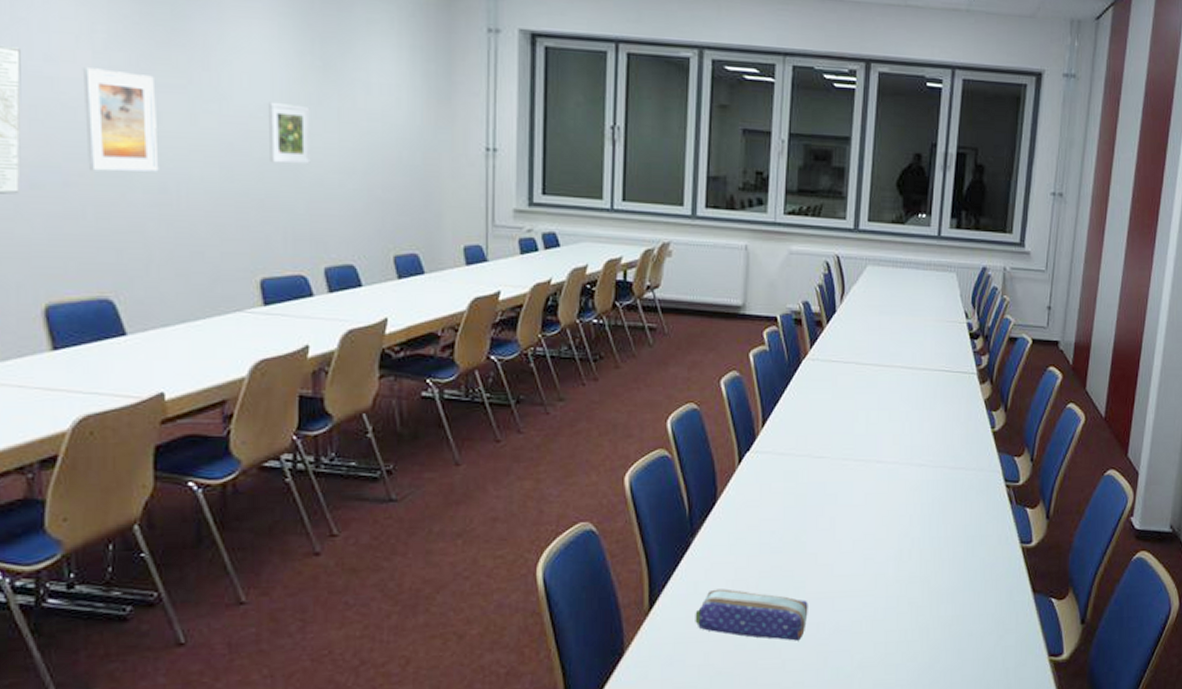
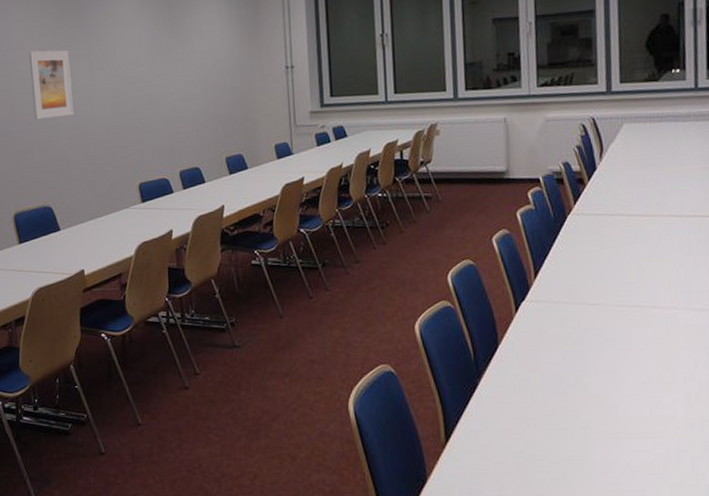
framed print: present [267,101,311,165] -> none [137,55,166,99]
pencil case: present [695,588,808,641] -> none [487,426,597,478]

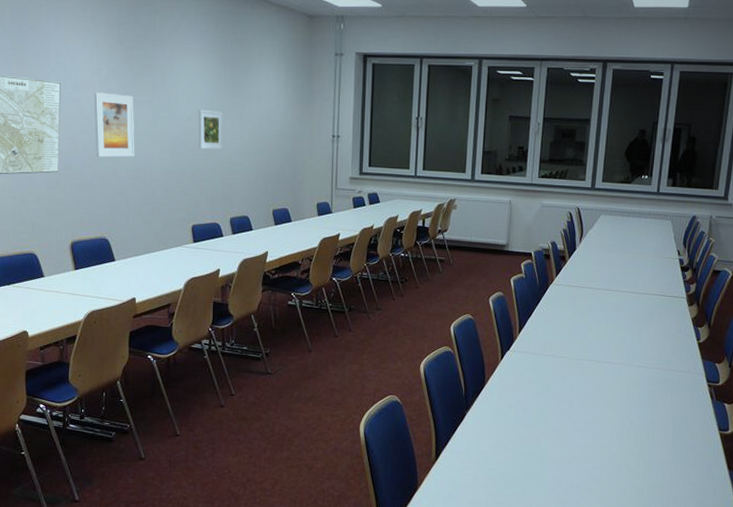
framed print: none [137,55,166,99] -> present [198,109,223,150]

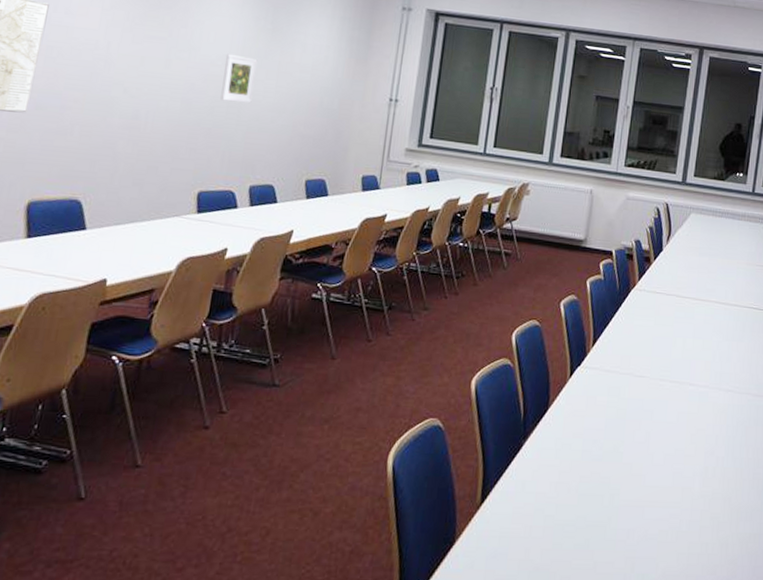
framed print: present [94,92,135,158] -> none [82,20,144,102]

